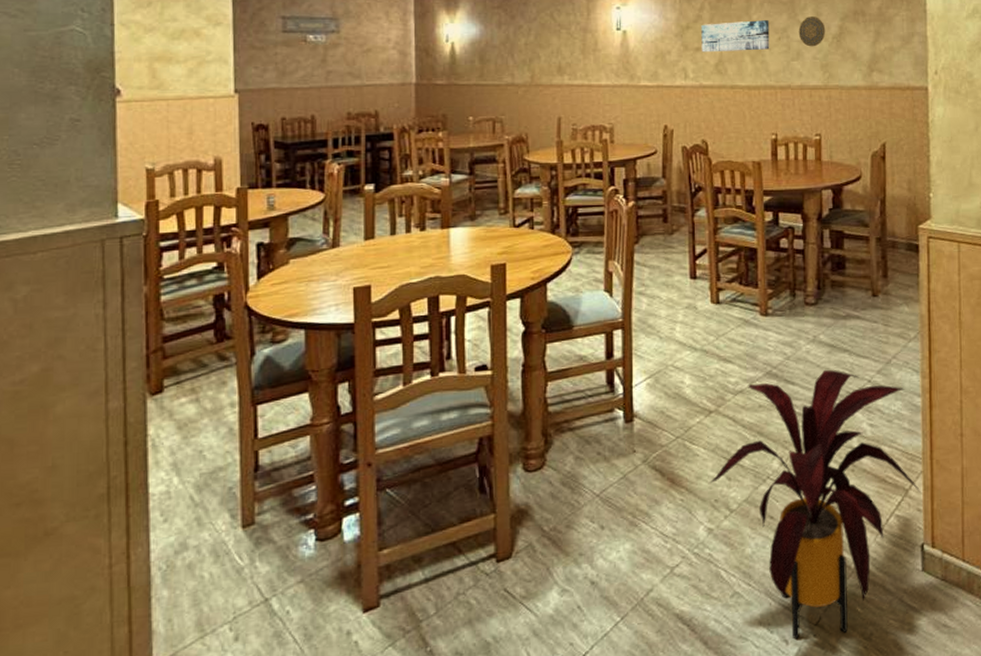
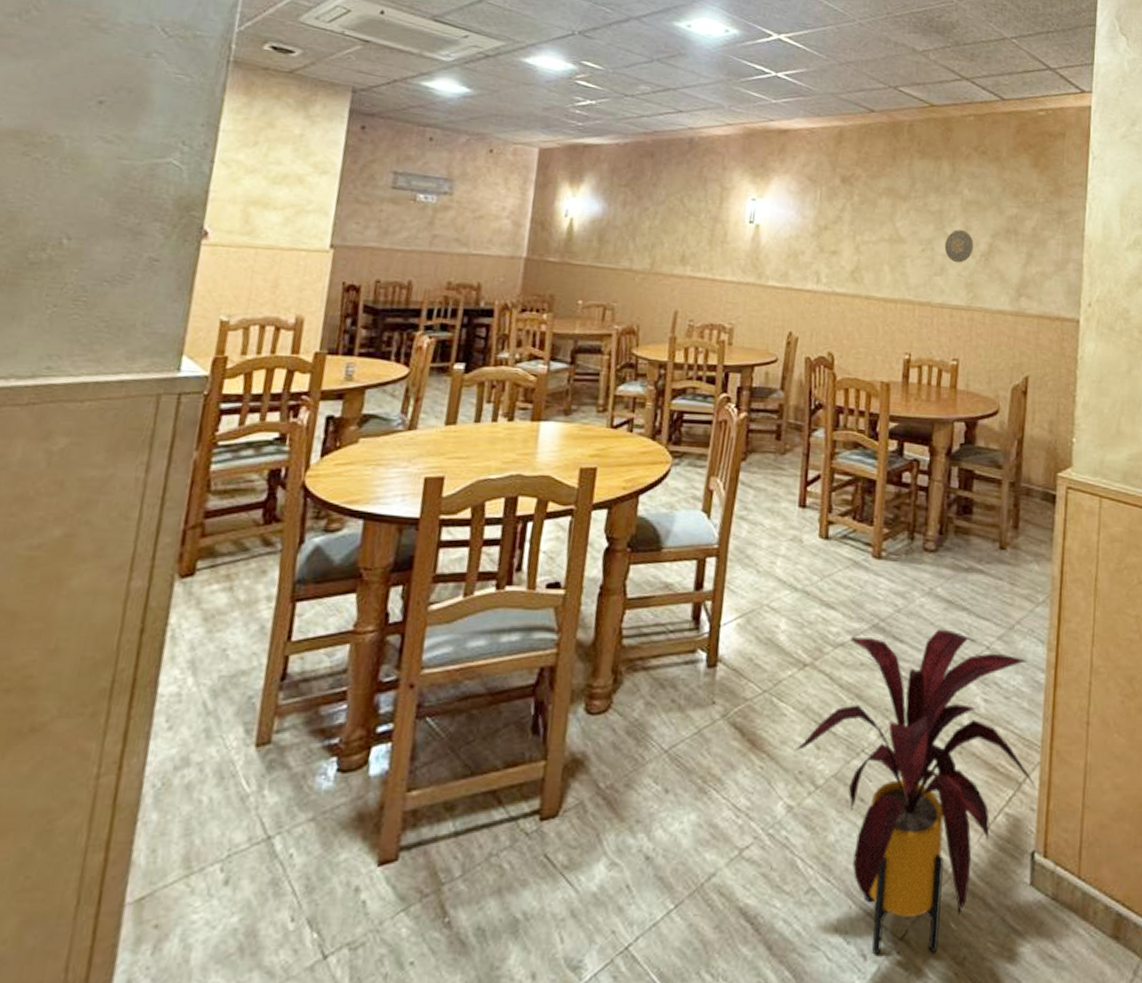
wall art: present [701,20,770,53] -> none [838,226,914,261]

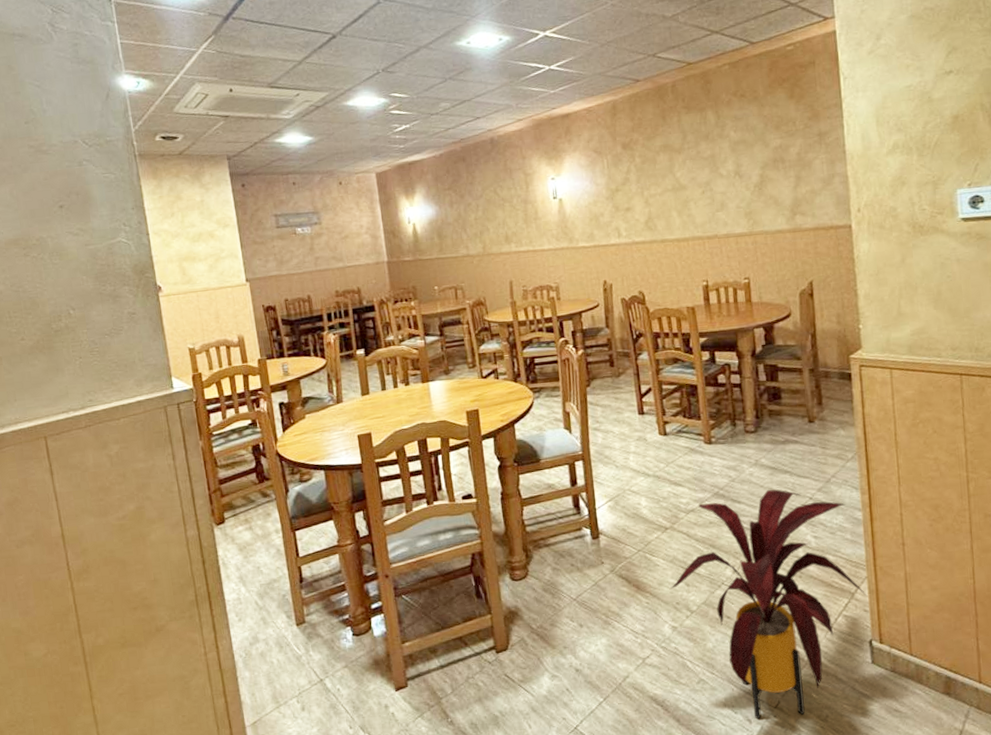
decorative plate: present [944,230,974,263] -> none [721,168,747,197]

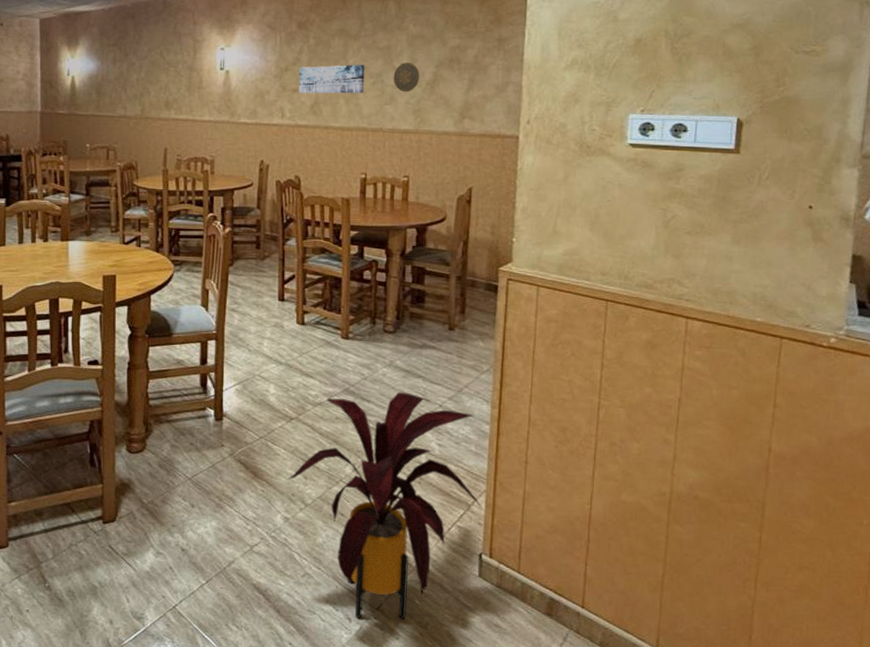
wall art: none [629,176,695,212] -> present [298,64,365,94]
decorative plate: none [721,168,747,197] -> present [393,63,420,92]

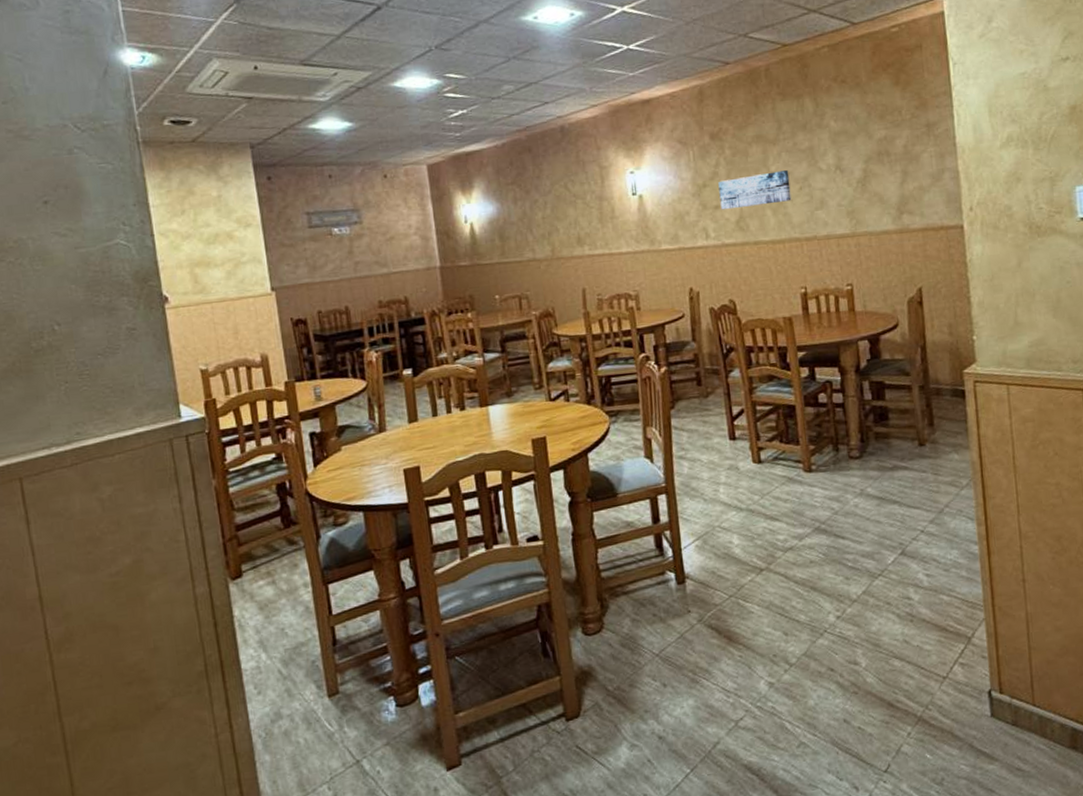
house plant: present [287,392,483,620] -> none [766,522,985,786]
decorative plate: present [393,63,420,92] -> none [820,162,849,194]

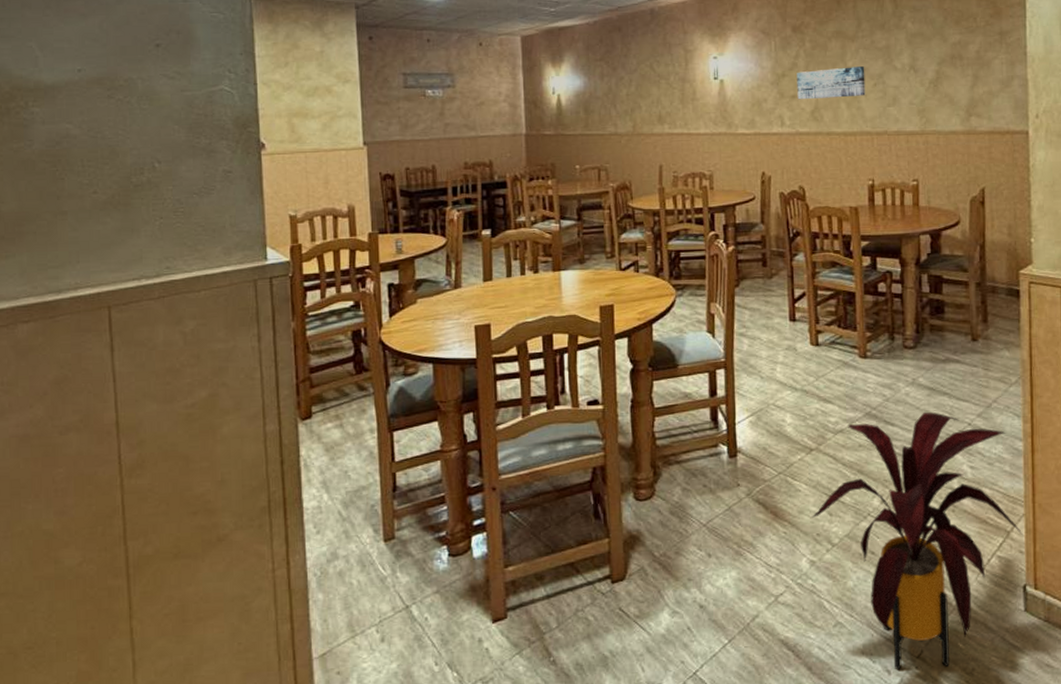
house plant: none [766,522,985,786] -> present [811,411,1023,670]

